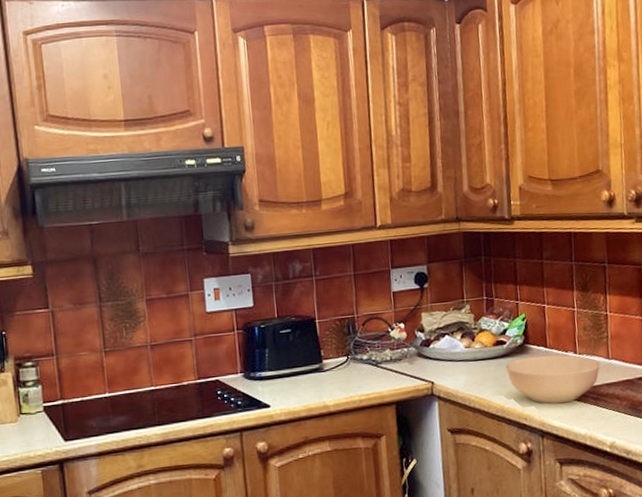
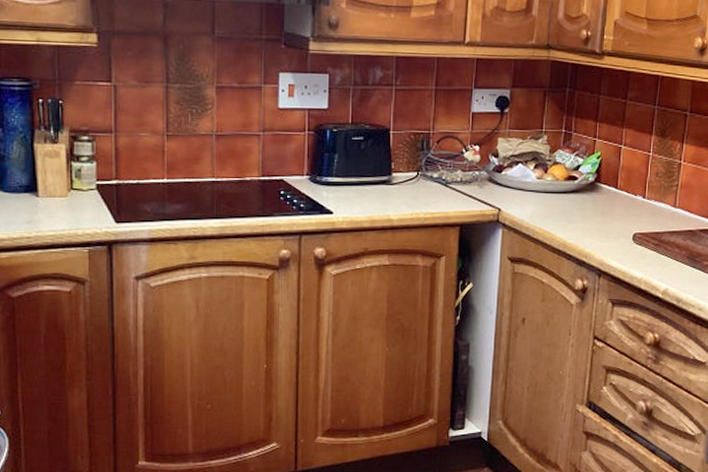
bowl: present [505,355,601,404] -> none [573,196,667,245]

